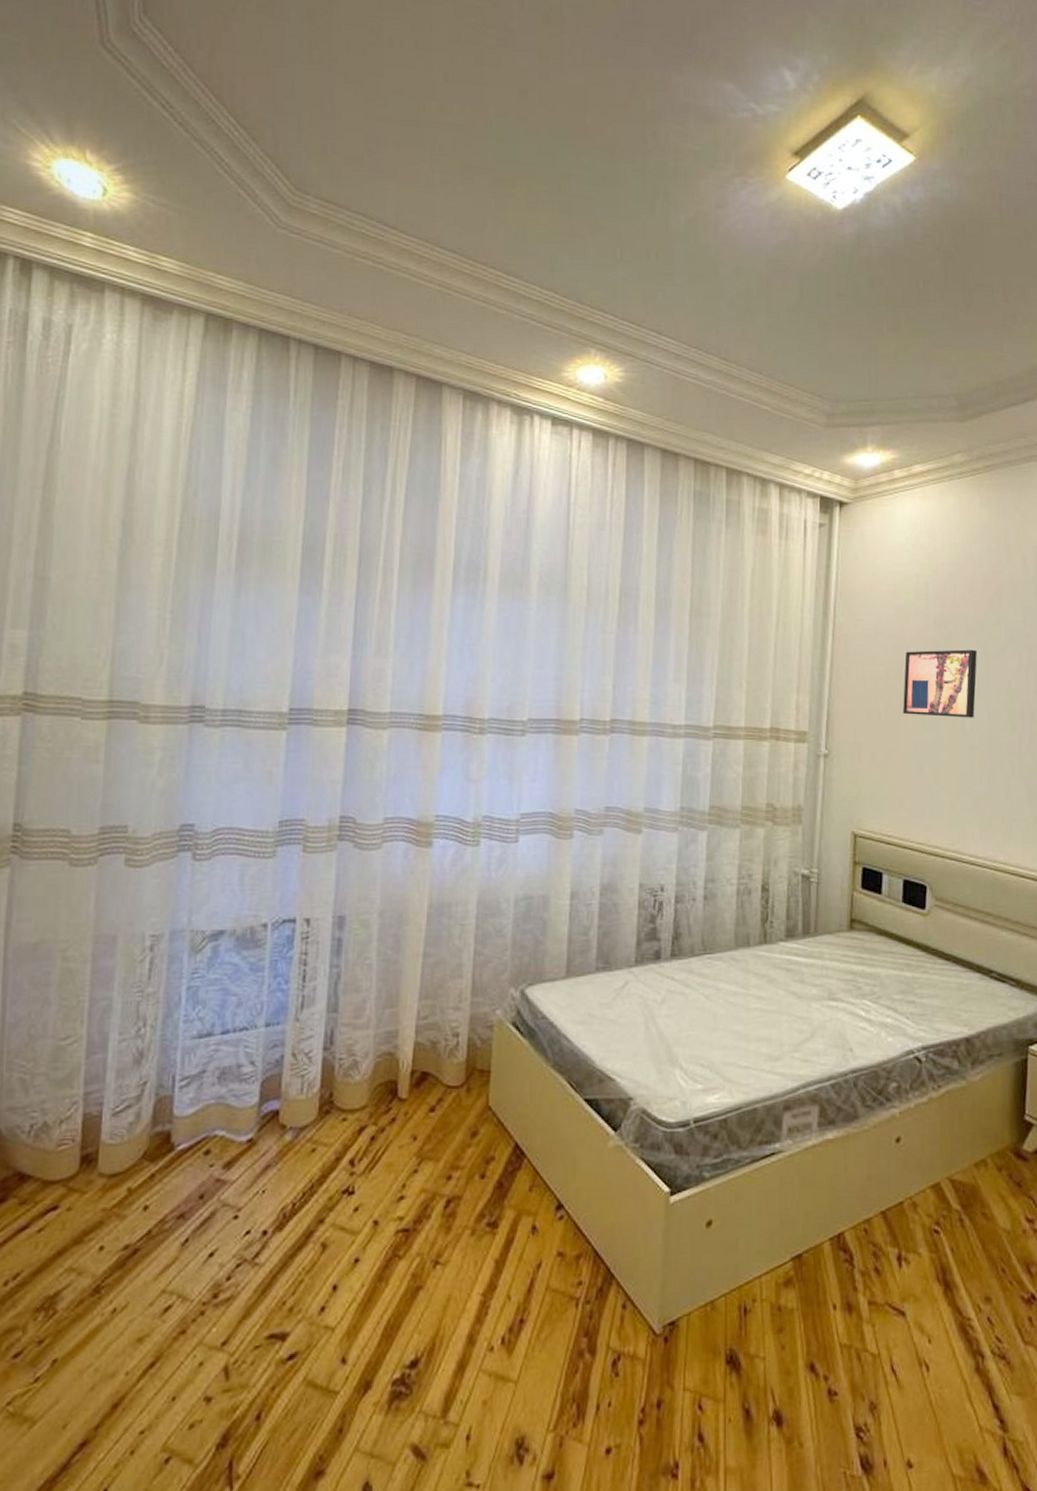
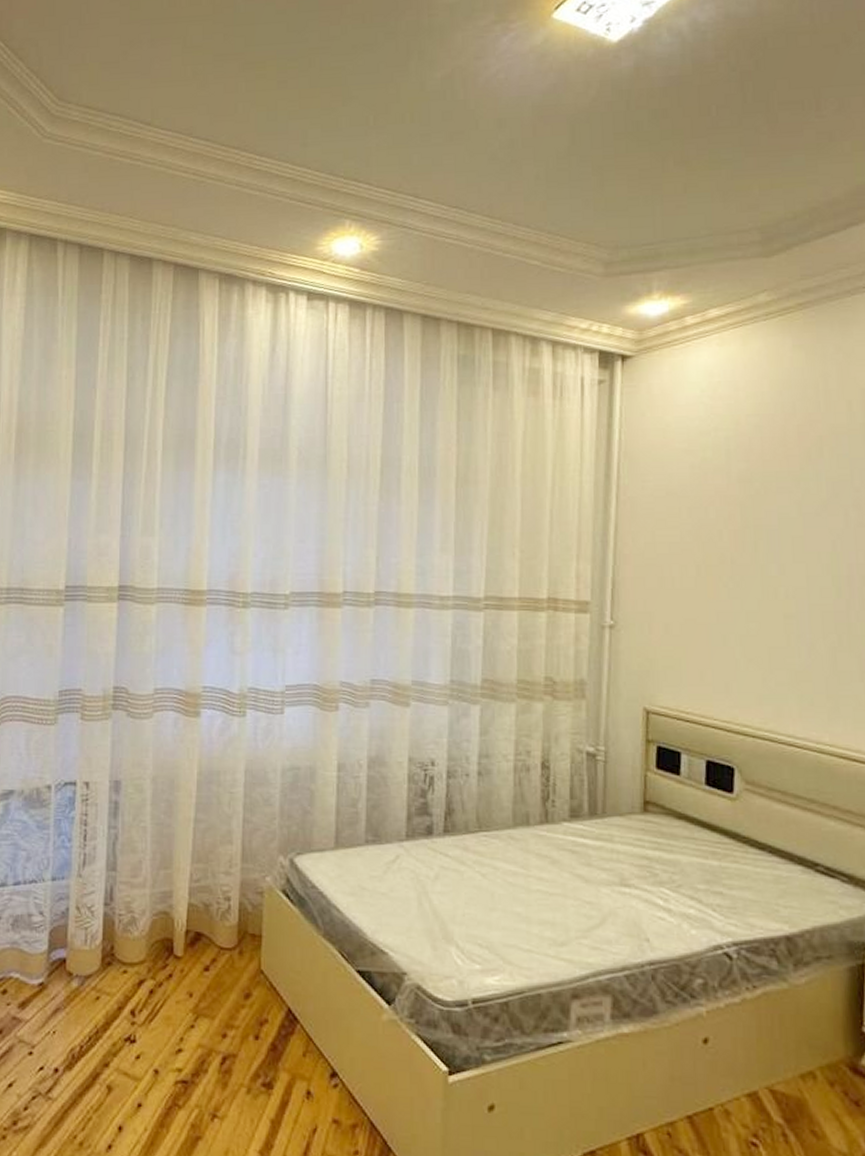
wall art: present [903,649,977,718] -> none [701,508,792,584]

